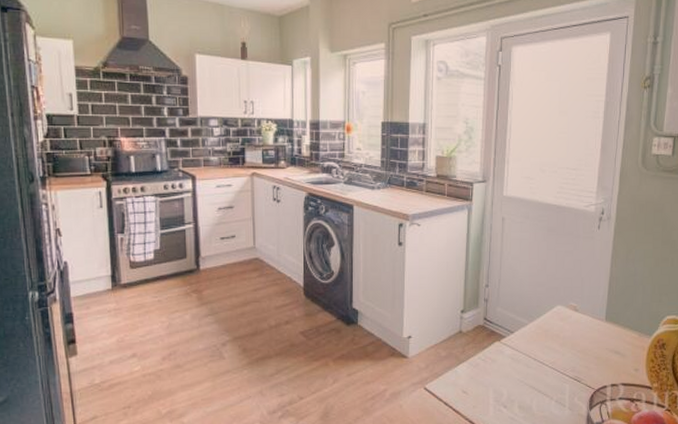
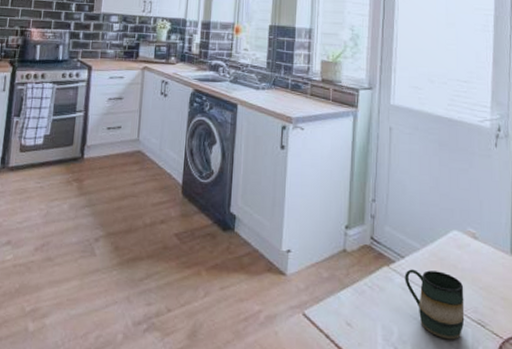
mug: none [514,341,564,395] -> present [405,269,465,340]

